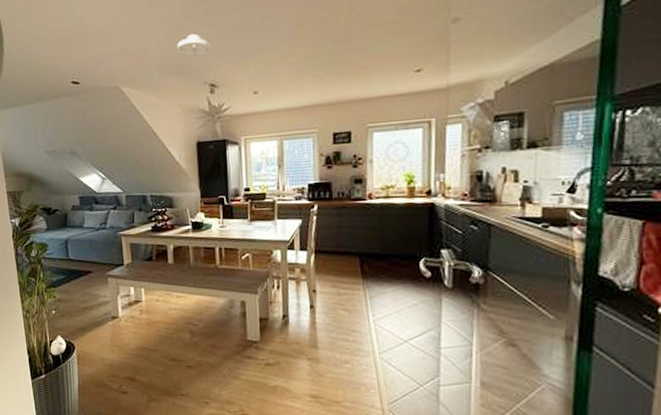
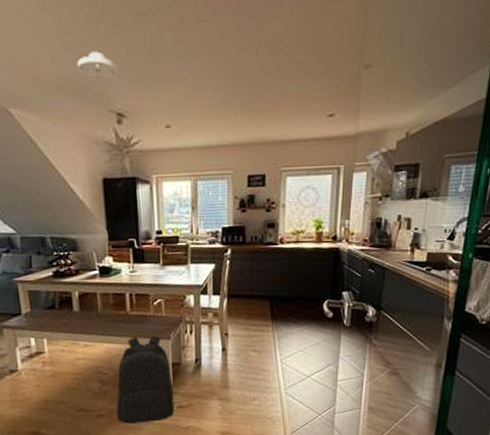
backpack: none [205,289,262,378] -> present [116,335,175,424]

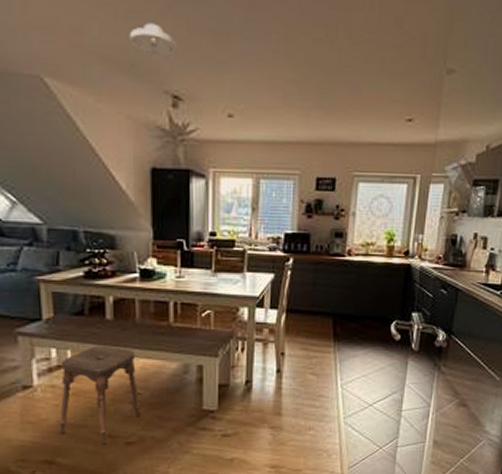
stool: none [39,333,108,417] -> present [59,345,141,445]
backpack: present [116,335,175,424] -> none [150,351,218,454]

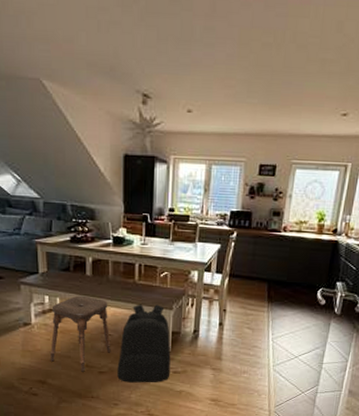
ceiling light: present [129,23,177,59] -> none [109,32,148,63]
backpack: none [150,351,218,454] -> present [117,304,171,383]

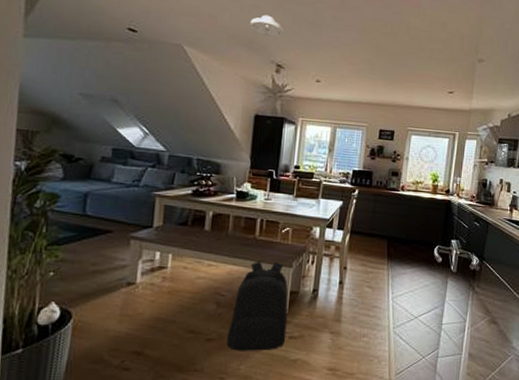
stool: present [50,295,111,372] -> none [151,251,225,339]
ceiling light: none [109,32,148,63] -> present [250,14,284,39]

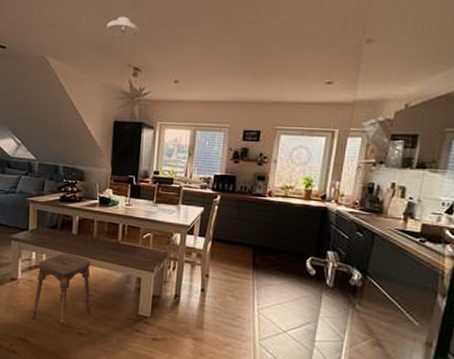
stool: none [151,251,225,339] -> present [31,253,91,332]
backpack: present [226,261,289,351] -> none [95,264,151,349]

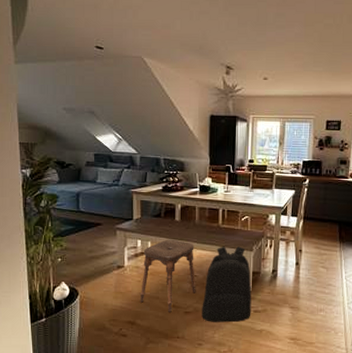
backpack: none [95,264,151,349] -> present [202,246,252,323]
ceiling light: present [106,16,140,42] -> none [199,20,230,43]

